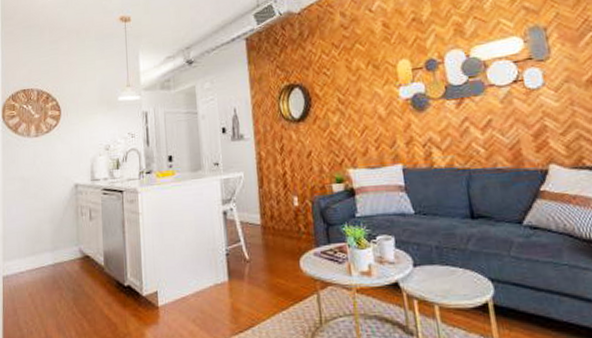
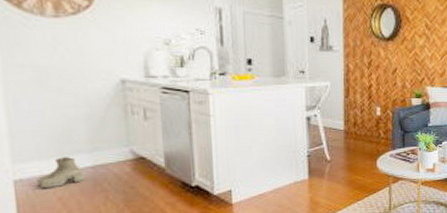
boots: none [17,256,46,284] -> present [36,157,84,188]

